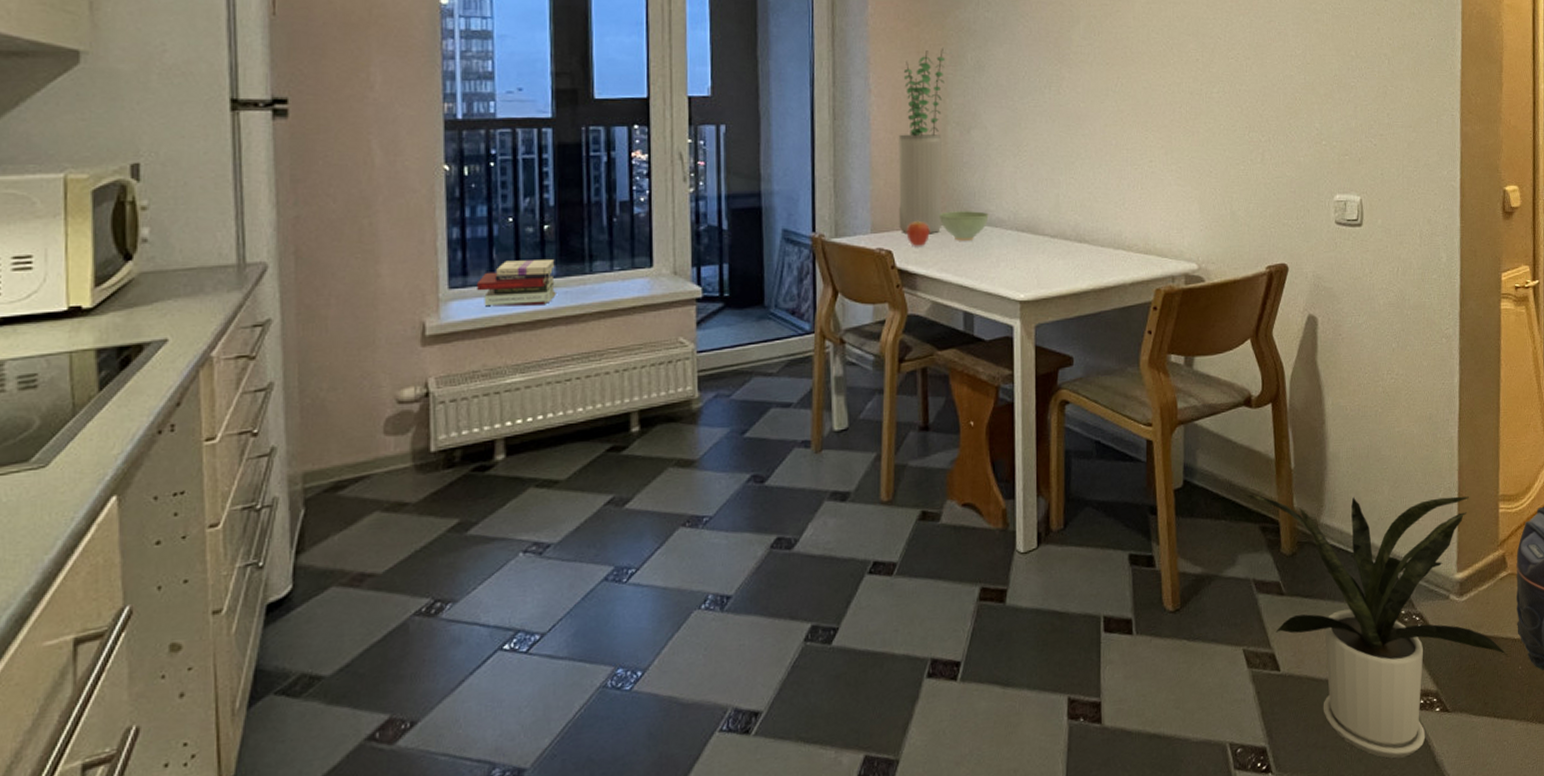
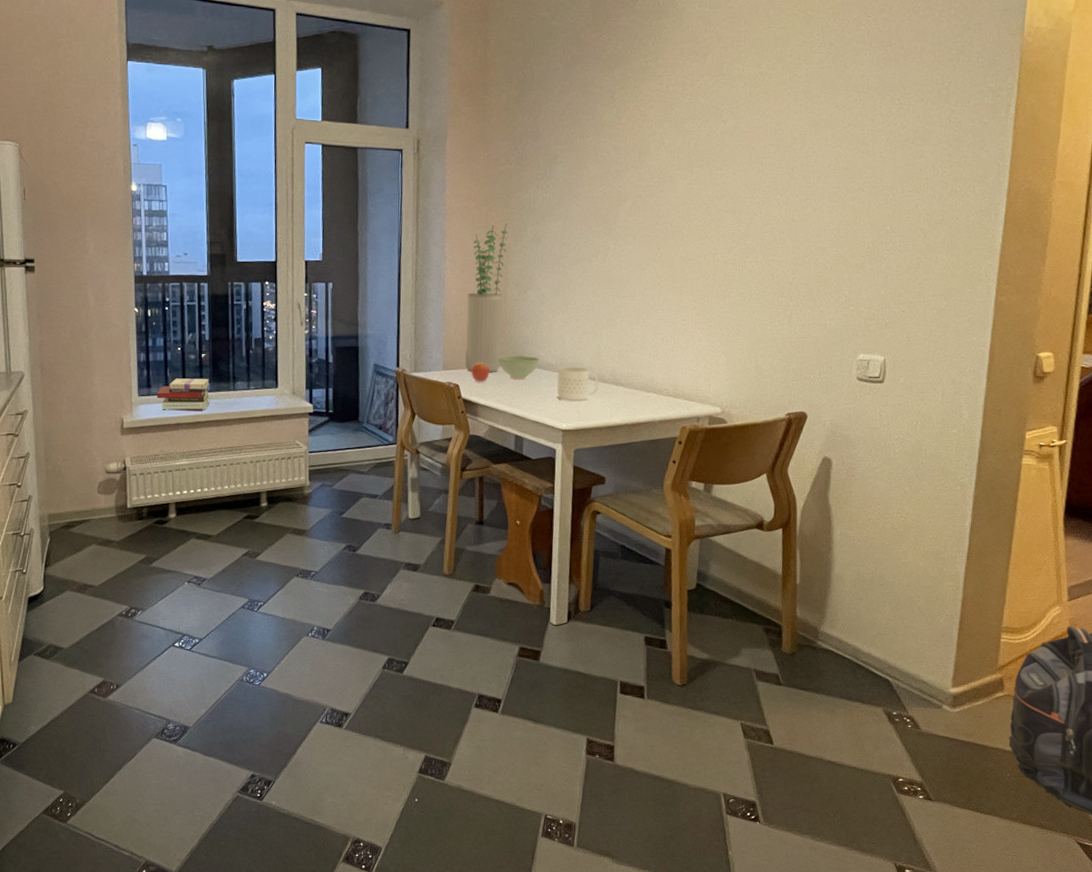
mug: none [1010,222,1059,265] -> present [556,366,599,402]
house plant: present [1241,494,1509,758] -> none [748,600,998,830]

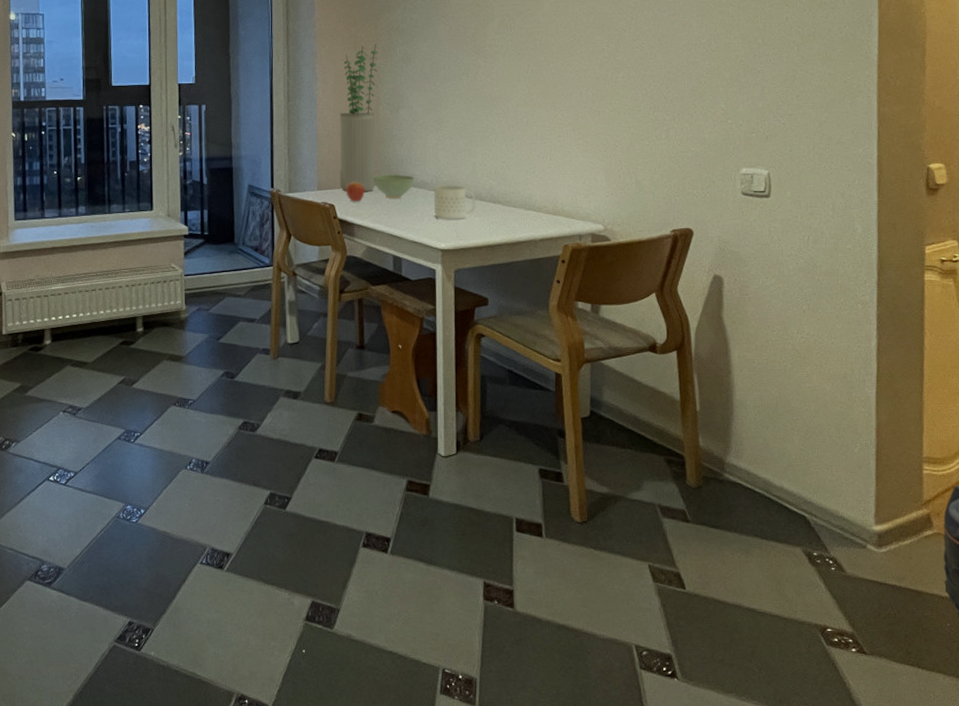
books: present [156,378,210,411] -> none [32,202,86,235]

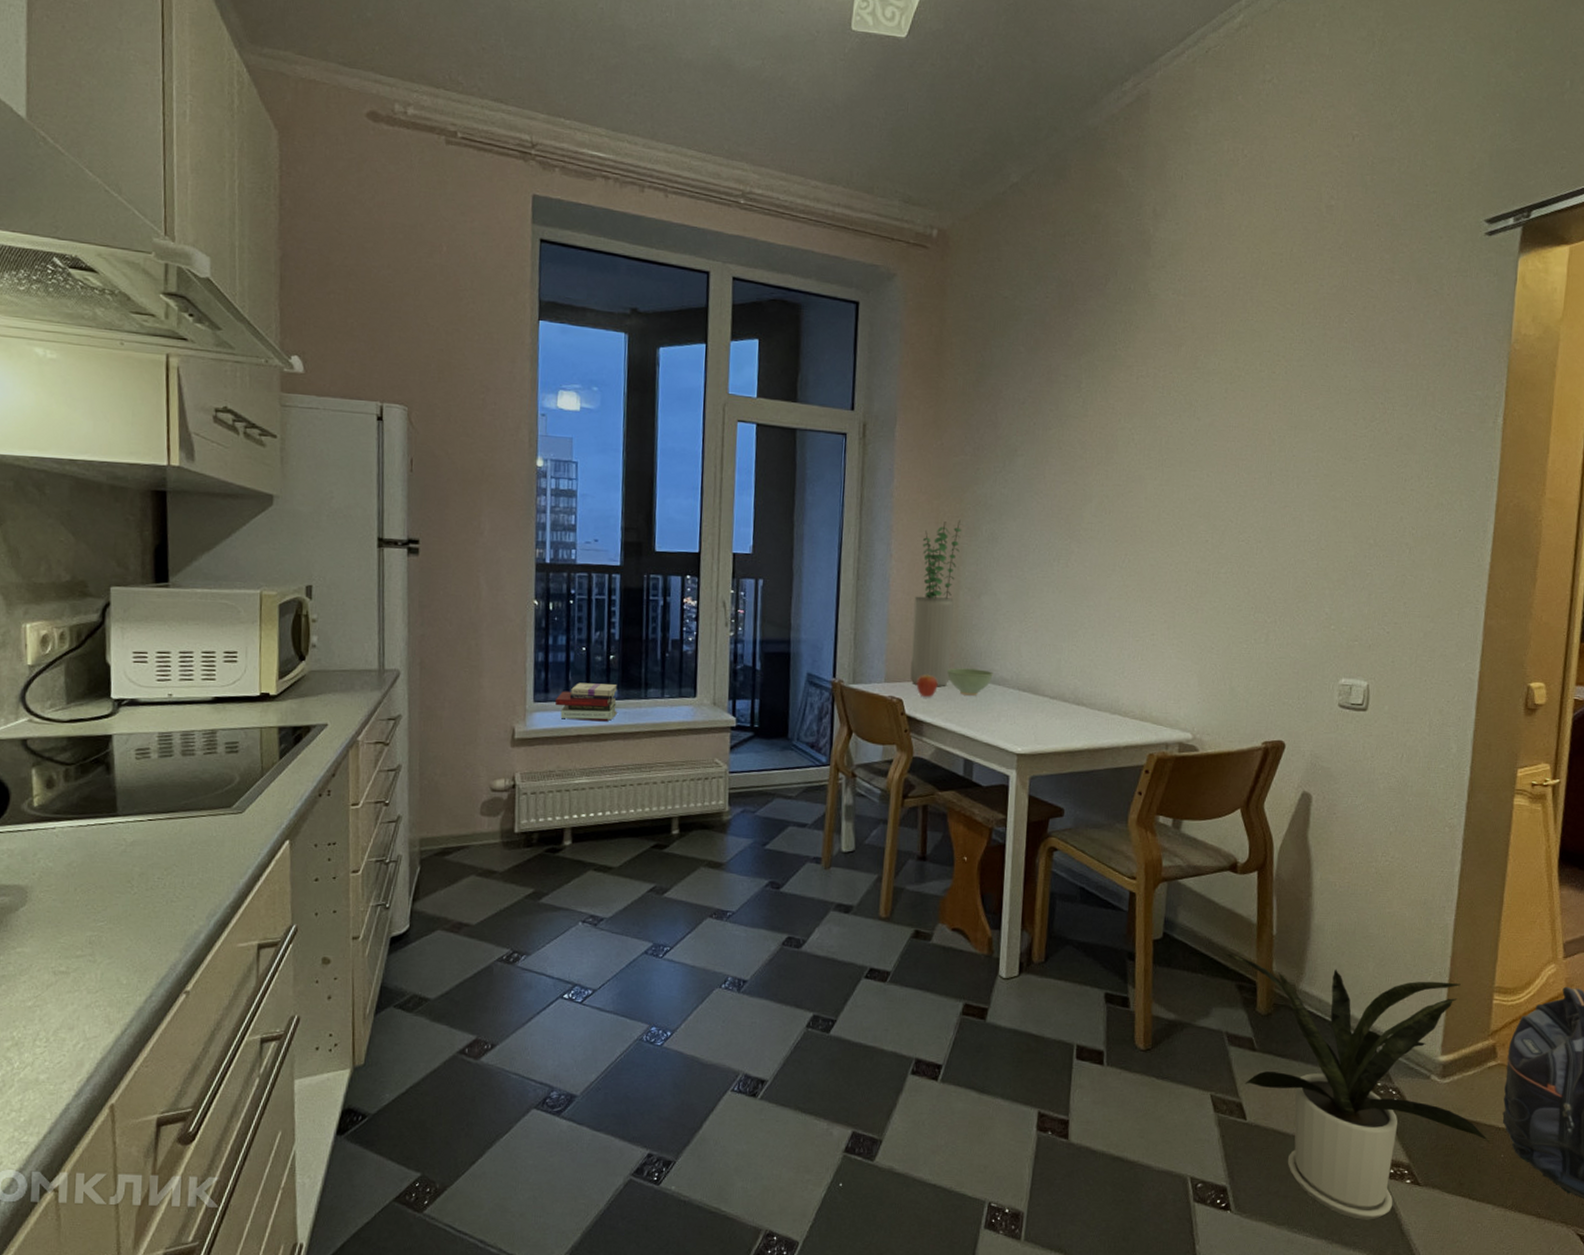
books: none [32,202,86,235] -> present [554,682,618,722]
mug: present [433,185,476,220] -> none [1011,682,1059,722]
house plant: none [647,429,935,689] -> present [1220,953,1491,1220]

